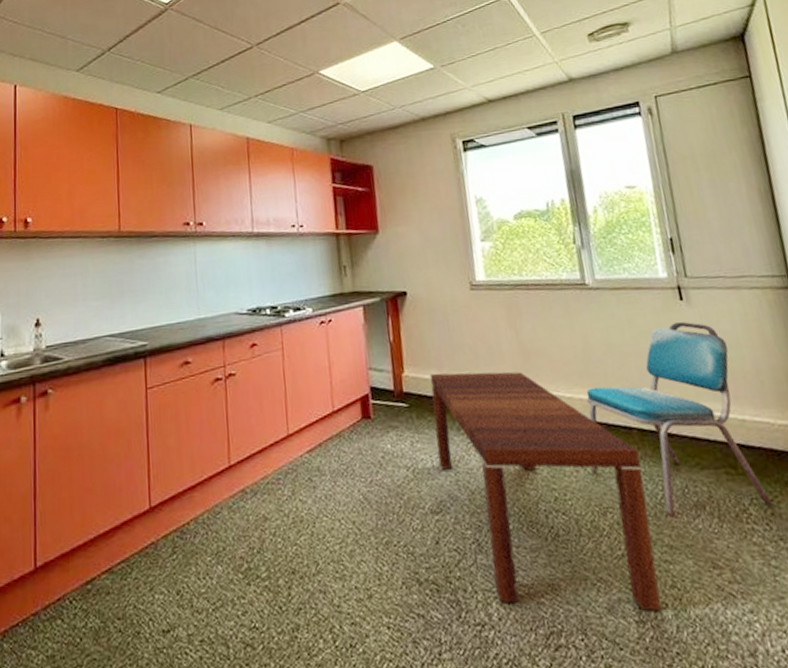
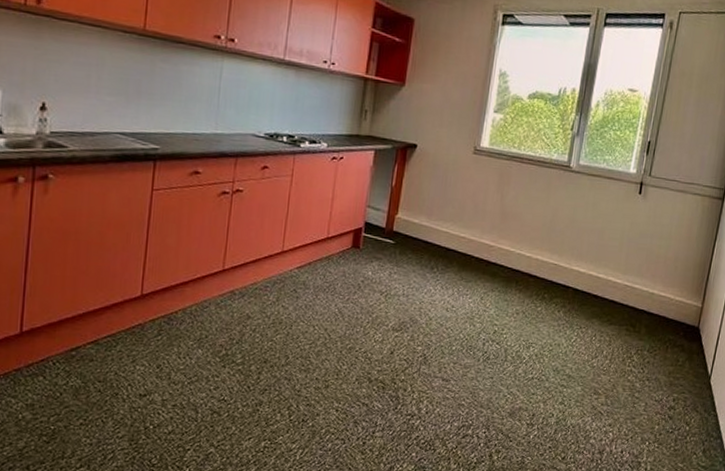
coffee table: present [430,371,661,612] -> none [408,219,568,419]
dining chair: present [586,321,772,517] -> none [528,210,661,356]

